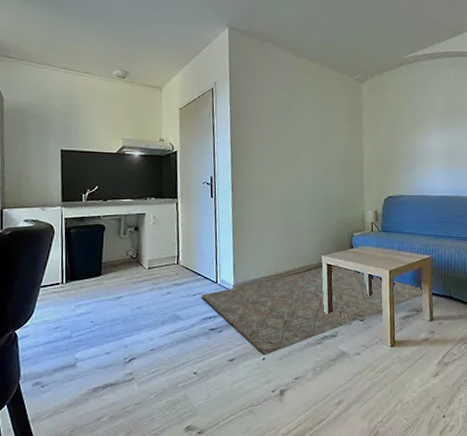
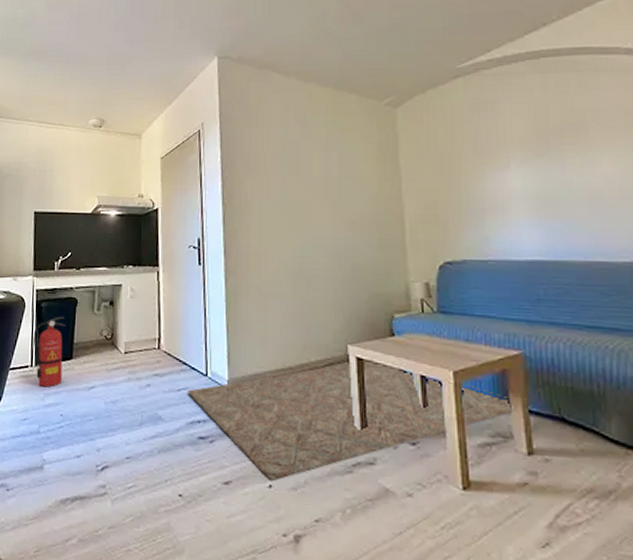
fire extinguisher: none [63,240,94,300] -> present [33,316,66,387]

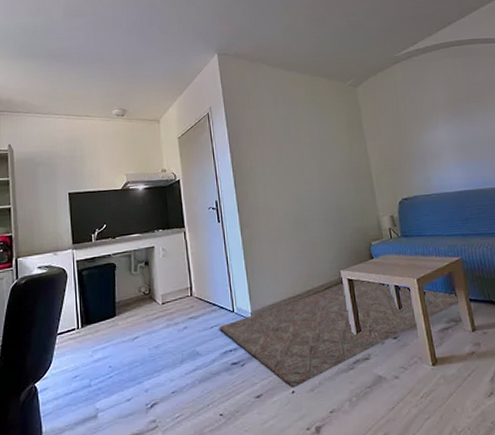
fire extinguisher: present [33,316,66,387] -> none [77,280,108,345]

